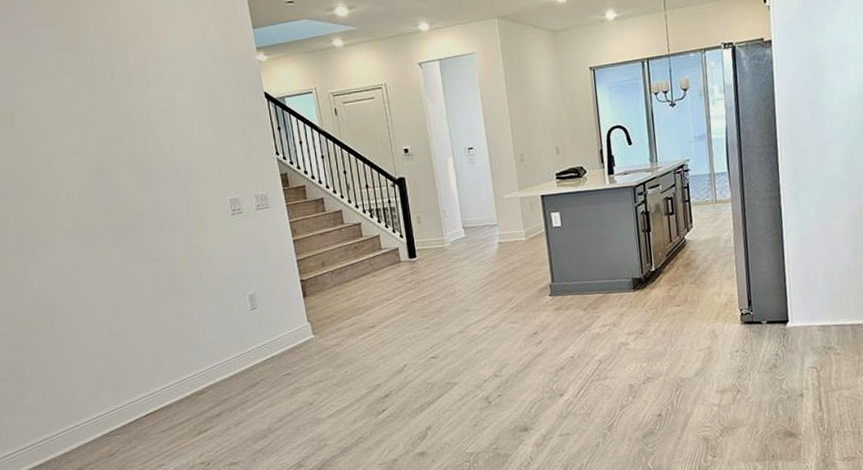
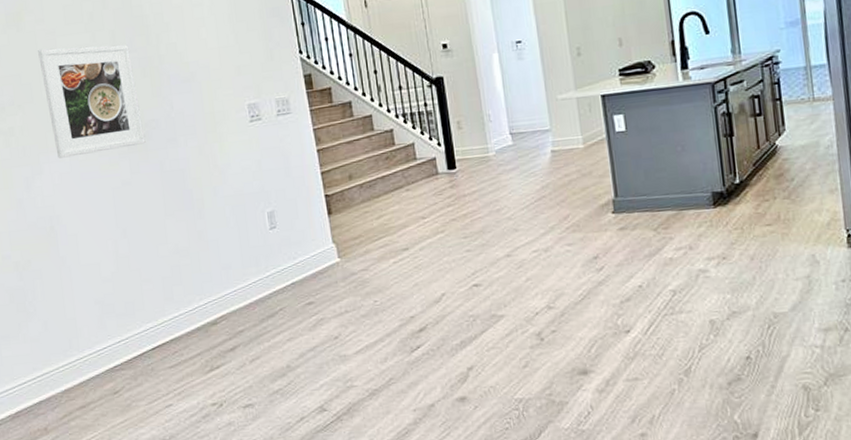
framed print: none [31,143,135,246] -> present [38,44,146,159]

